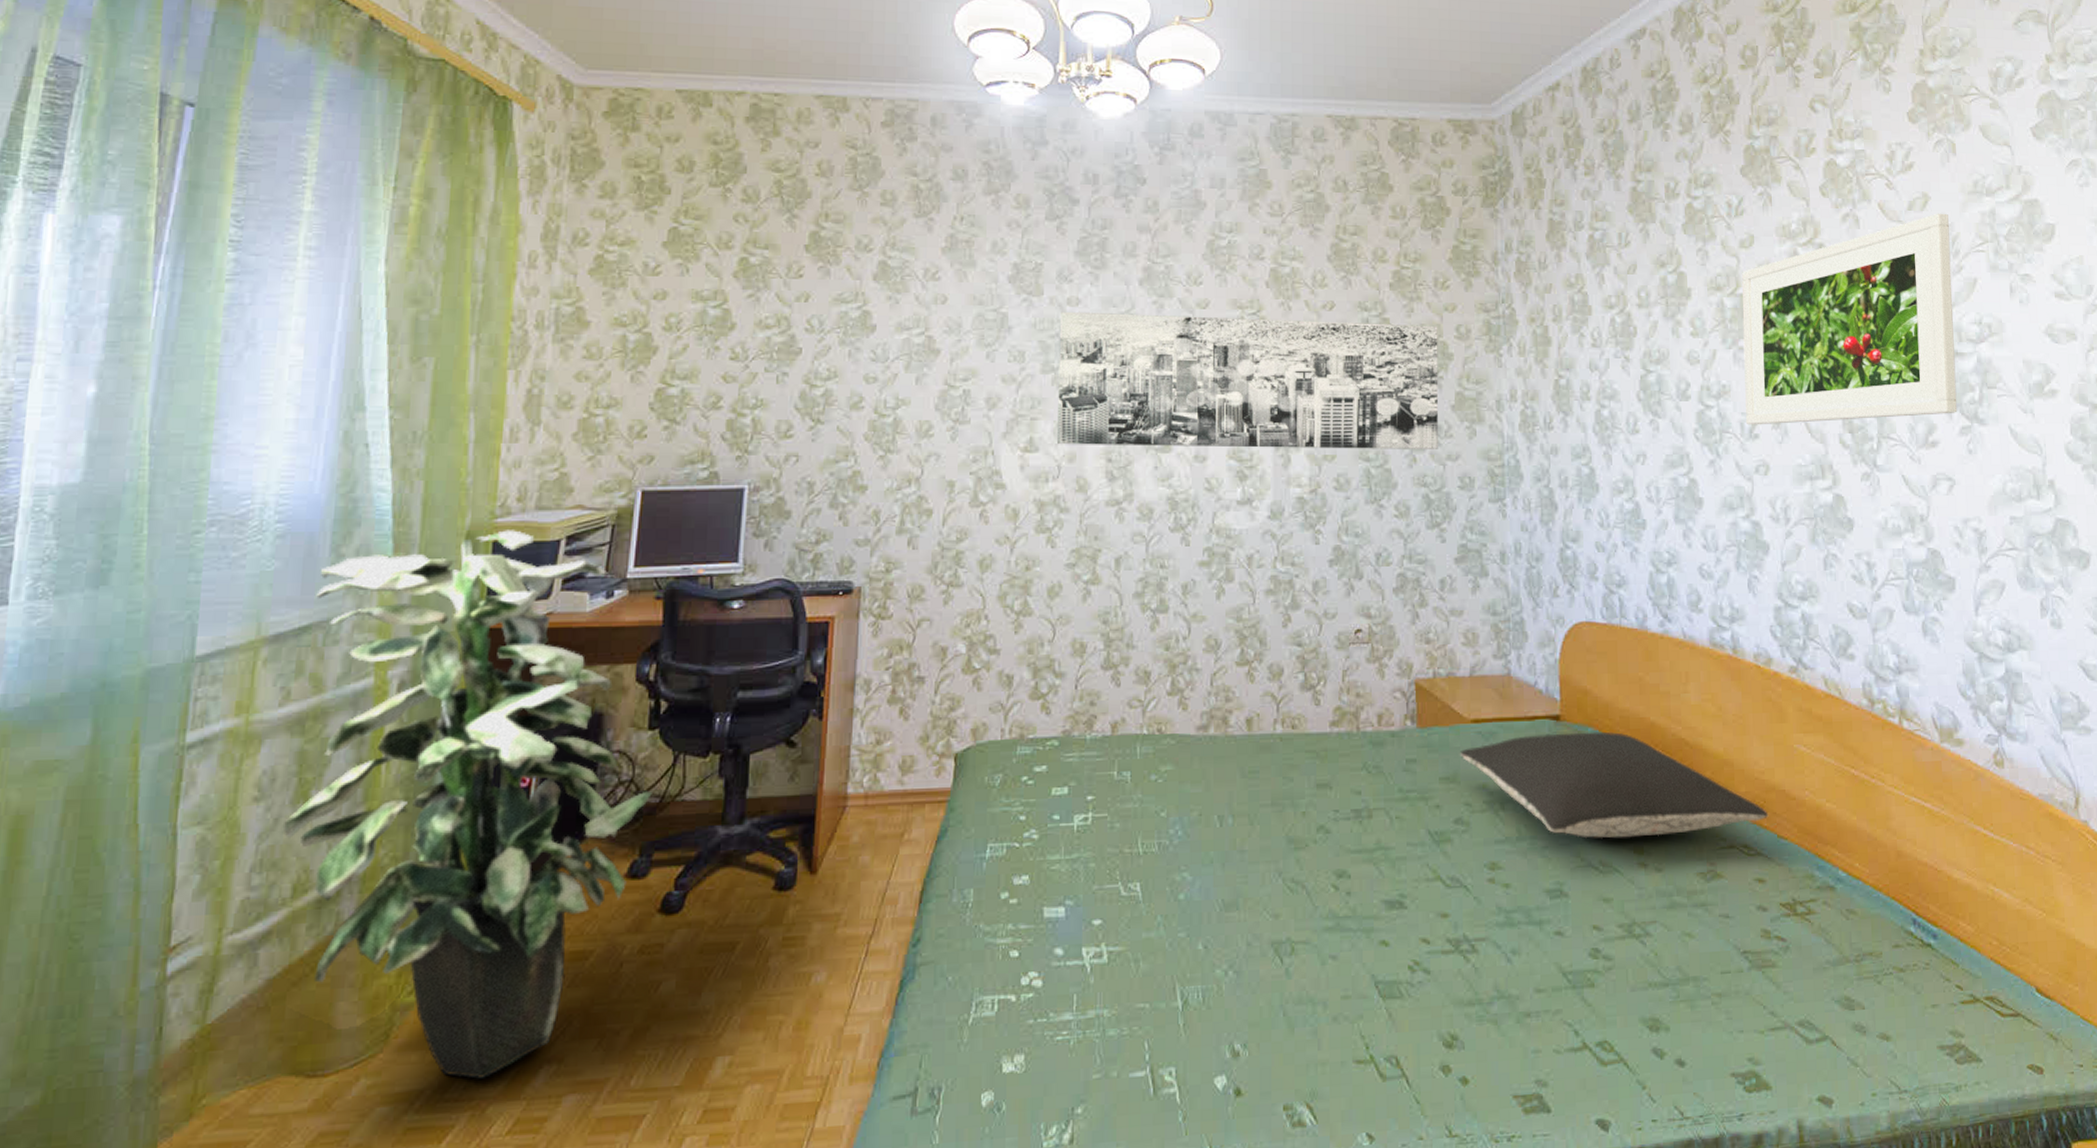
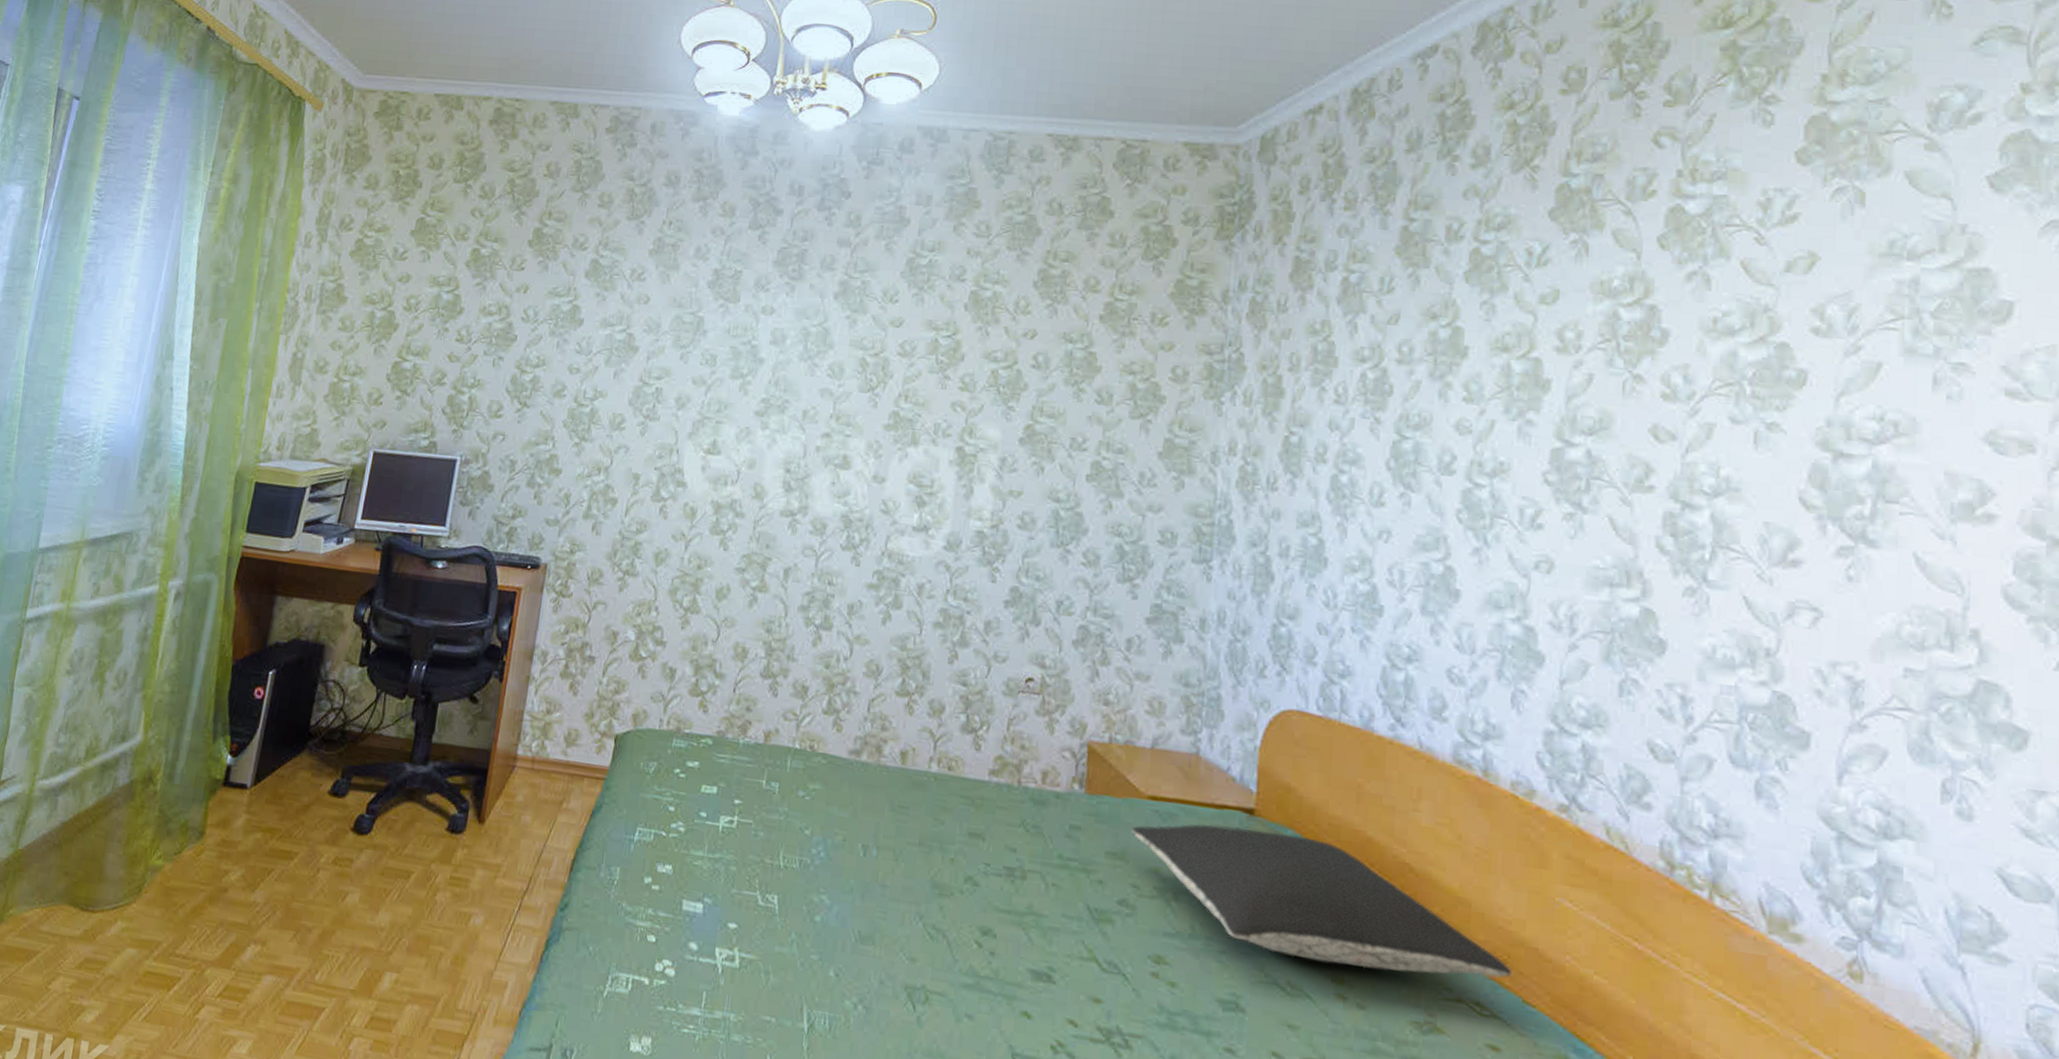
indoor plant: present [282,530,652,1079] -> none [84,473,357,944]
wall art: present [1056,311,1439,451] -> none [738,319,1151,499]
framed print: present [1742,213,1958,425] -> none [1526,277,1845,529]

